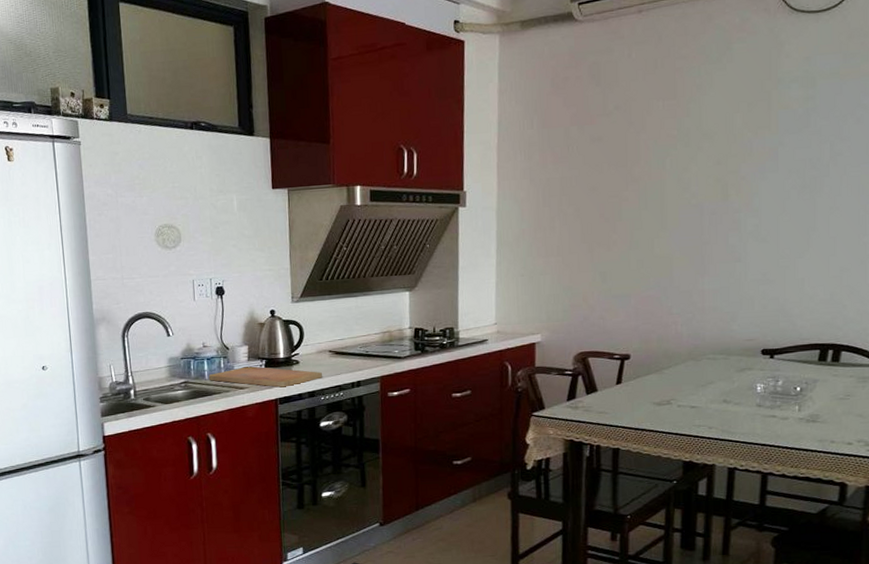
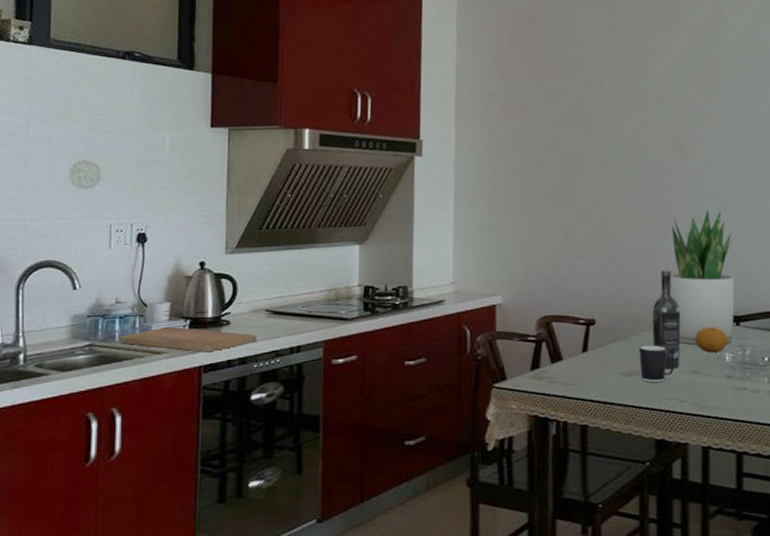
mug: none [671,377,705,412] -> present [638,345,675,383]
wine bottle: none [685,307,714,399] -> present [652,270,681,369]
planter: none [705,247,773,377] -> present [670,209,735,345]
fruit: none [727,360,760,384] -> present [694,327,728,353]

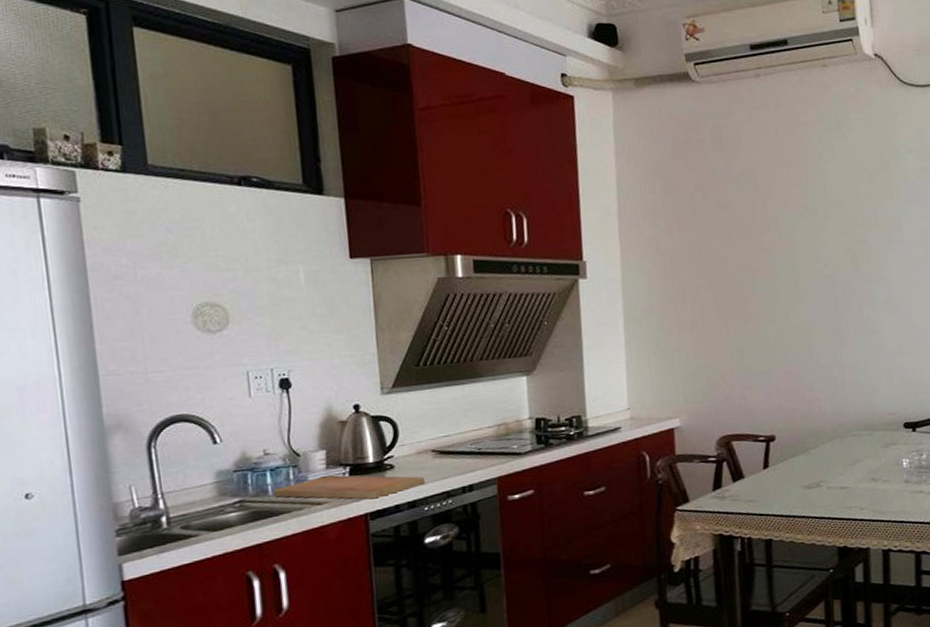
mug: present [638,345,675,383] -> none [818,456,854,494]
wine bottle: present [652,270,681,369] -> none [830,381,860,479]
planter: present [670,209,735,345] -> none [846,318,911,454]
fruit: present [694,327,728,353] -> none [873,434,905,460]

